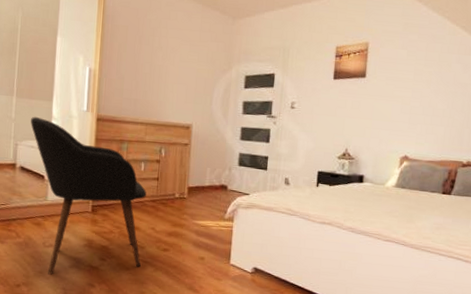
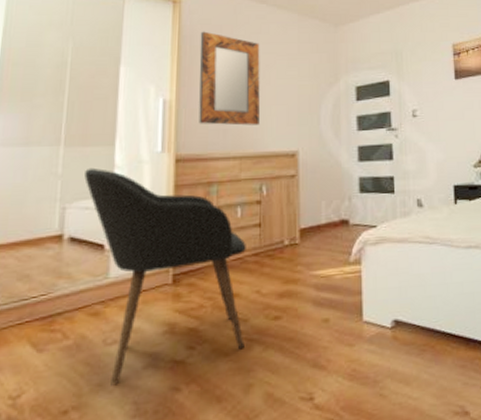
home mirror: none [116,12,168,99] -> present [199,31,260,126]

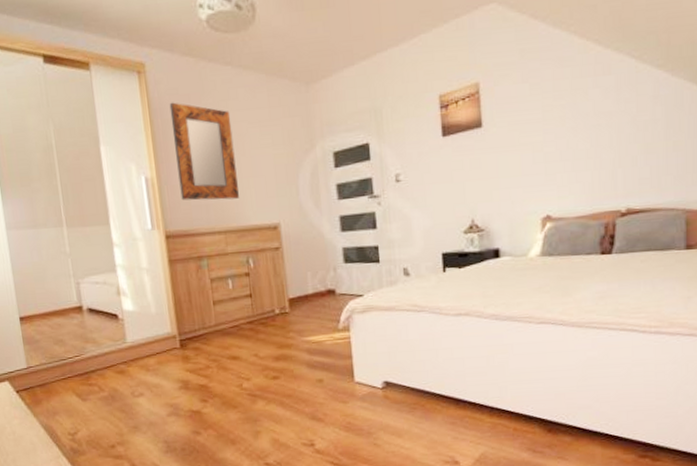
armchair: present [84,167,246,386] -> none [89,246,250,428]

